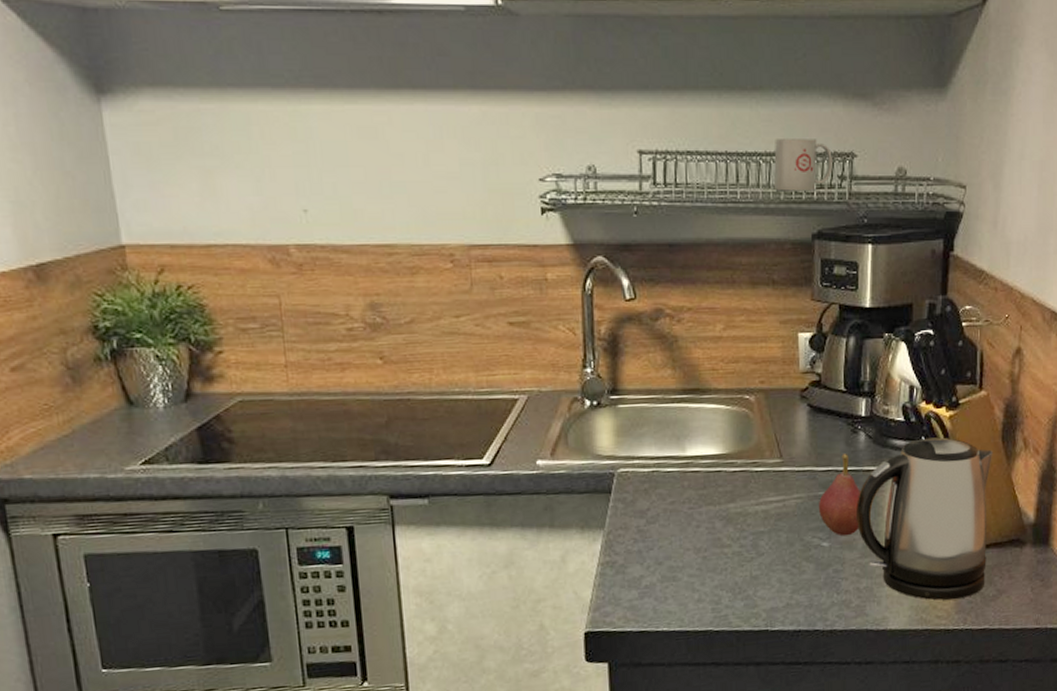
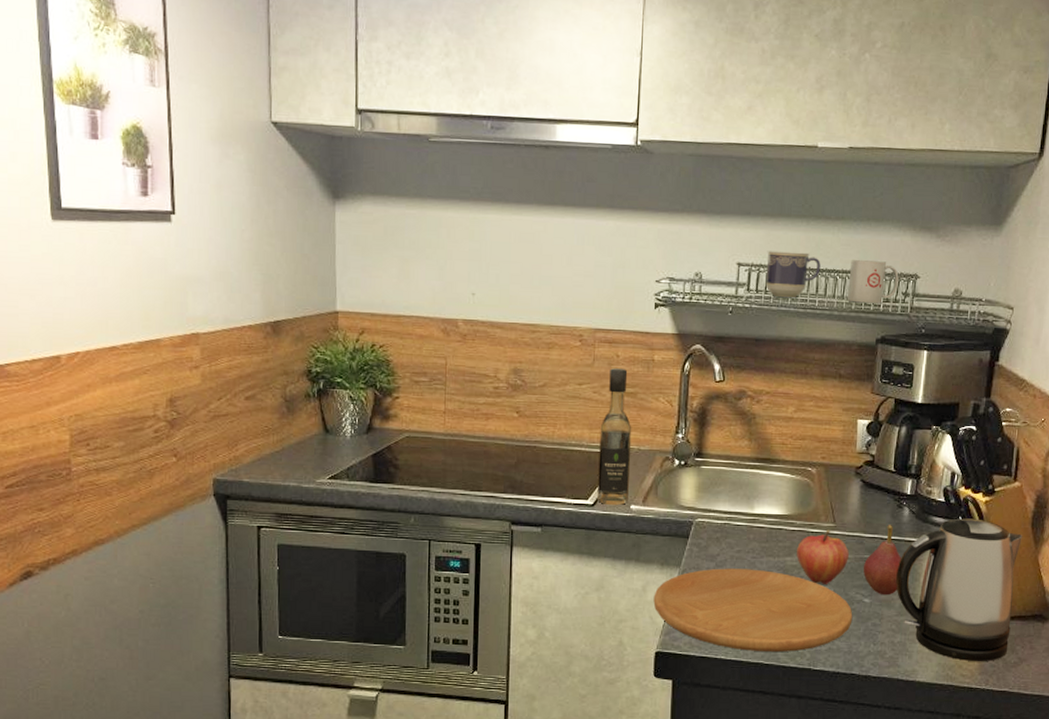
bottle: none [488,293,533,464] -> present [597,368,632,506]
cutting board: none [576,521,811,618] -> present [653,568,853,653]
cup: none [673,133,739,191] -> present [765,251,821,298]
fruit: none [740,466,801,532] -> present [797,529,849,584]

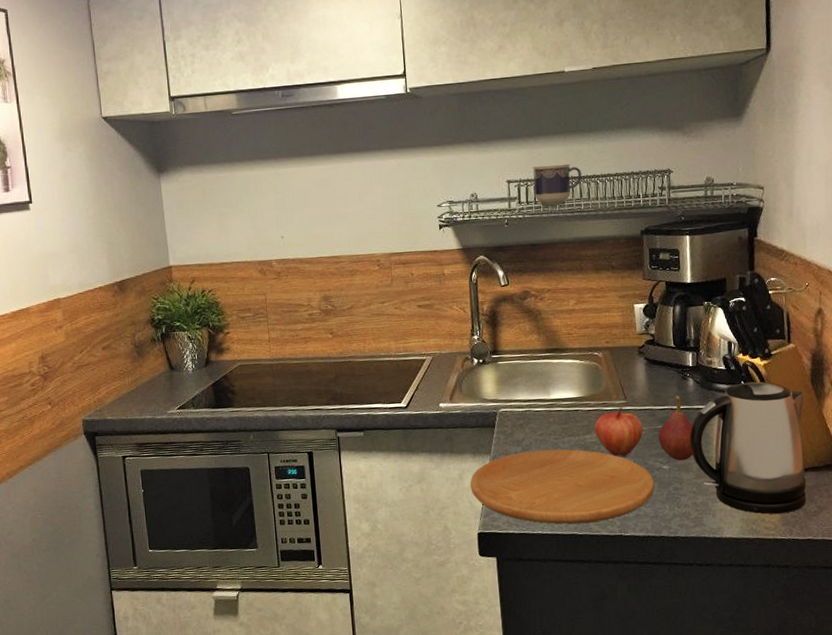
bottle: present [597,368,632,506] -> none [404,285,437,406]
mug: present [846,260,899,304] -> none [608,162,654,202]

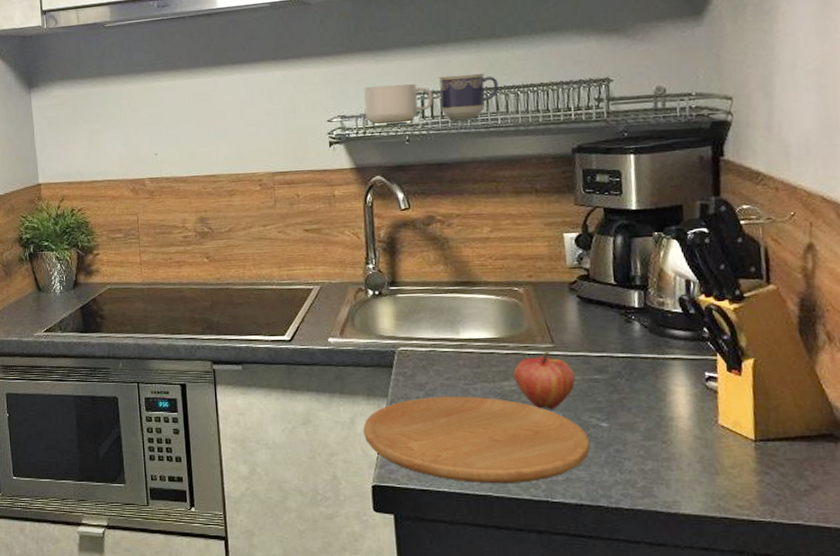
cup: none [469,172,528,209] -> present [364,83,433,125]
fruit: present [657,396,693,461] -> none [594,341,639,419]
kettle: present [689,381,807,514] -> none [634,329,794,489]

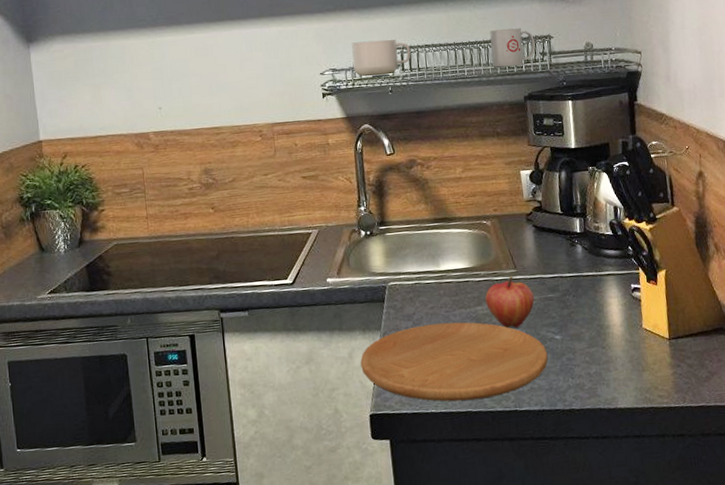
cup: present [438,73,498,120] -> none [414,30,464,72]
mug: none [531,70,589,115] -> present [490,28,536,68]

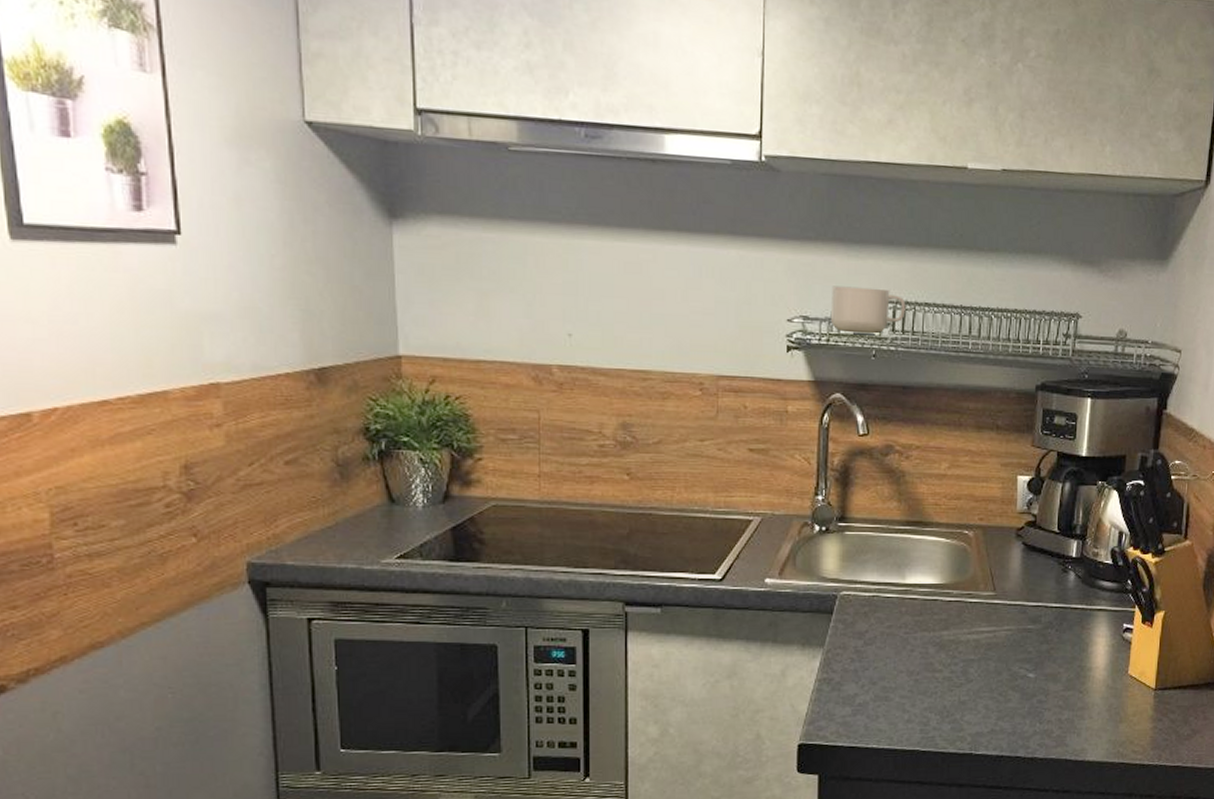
cutting board: present [360,322,548,402] -> none [794,646,1017,738]
fruit: present [485,275,534,329] -> none [954,599,1011,660]
mug: present [490,28,536,68] -> none [1003,297,1059,346]

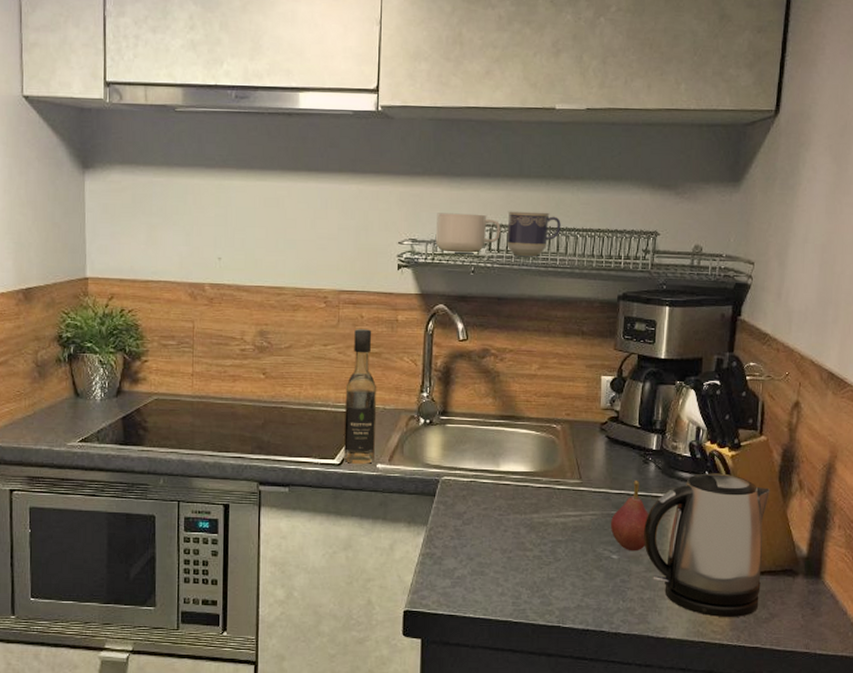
bottle: none [726,421,764,580] -> present [344,329,377,465]
cup: none [912,286,974,340] -> present [507,211,561,257]
fruit: none [1026,591,1067,669] -> present [610,481,648,552]
kettle: none [1061,581,1195,736] -> present [643,473,771,617]

